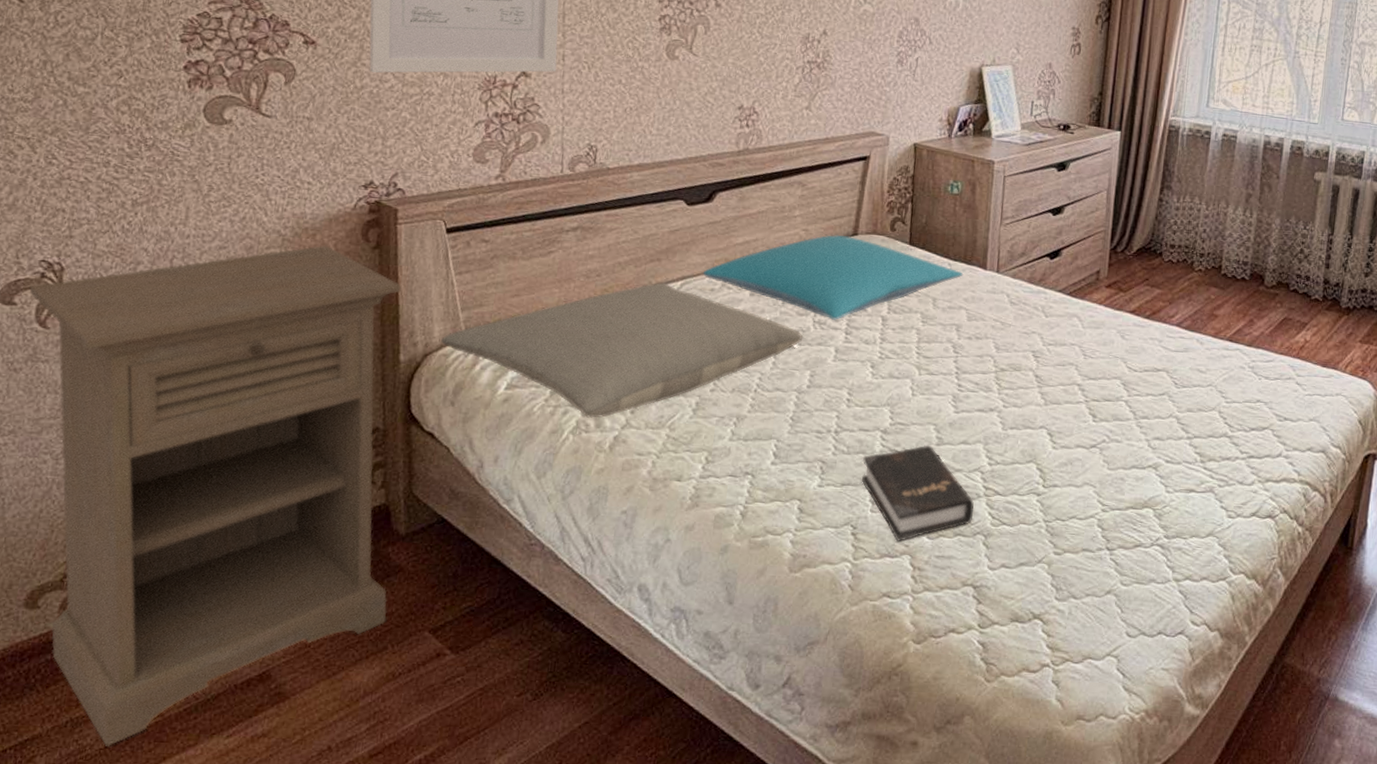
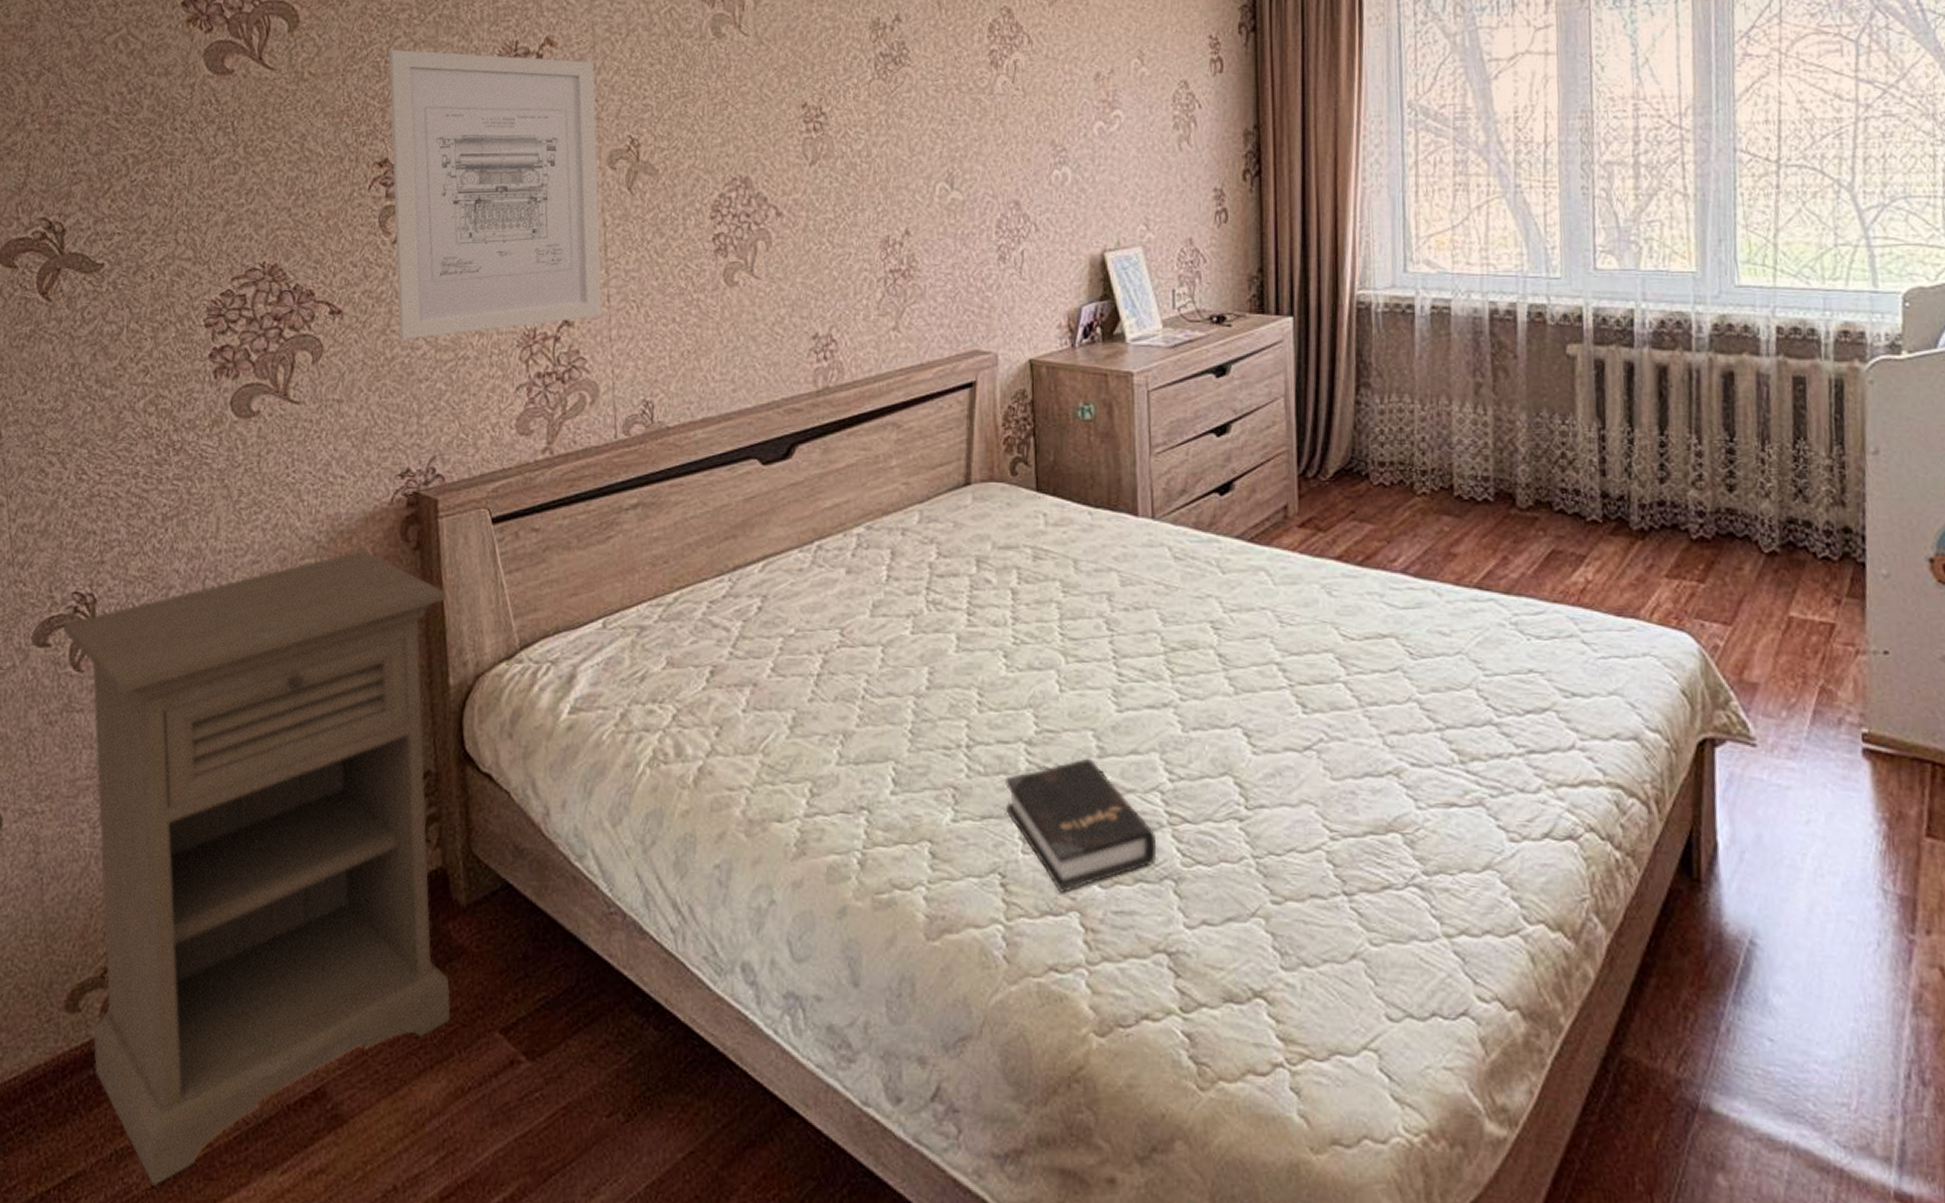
pillow: present [441,282,802,419] -> none [493,565,914,746]
pillow: present [702,234,964,320] -> none [787,486,1109,598]

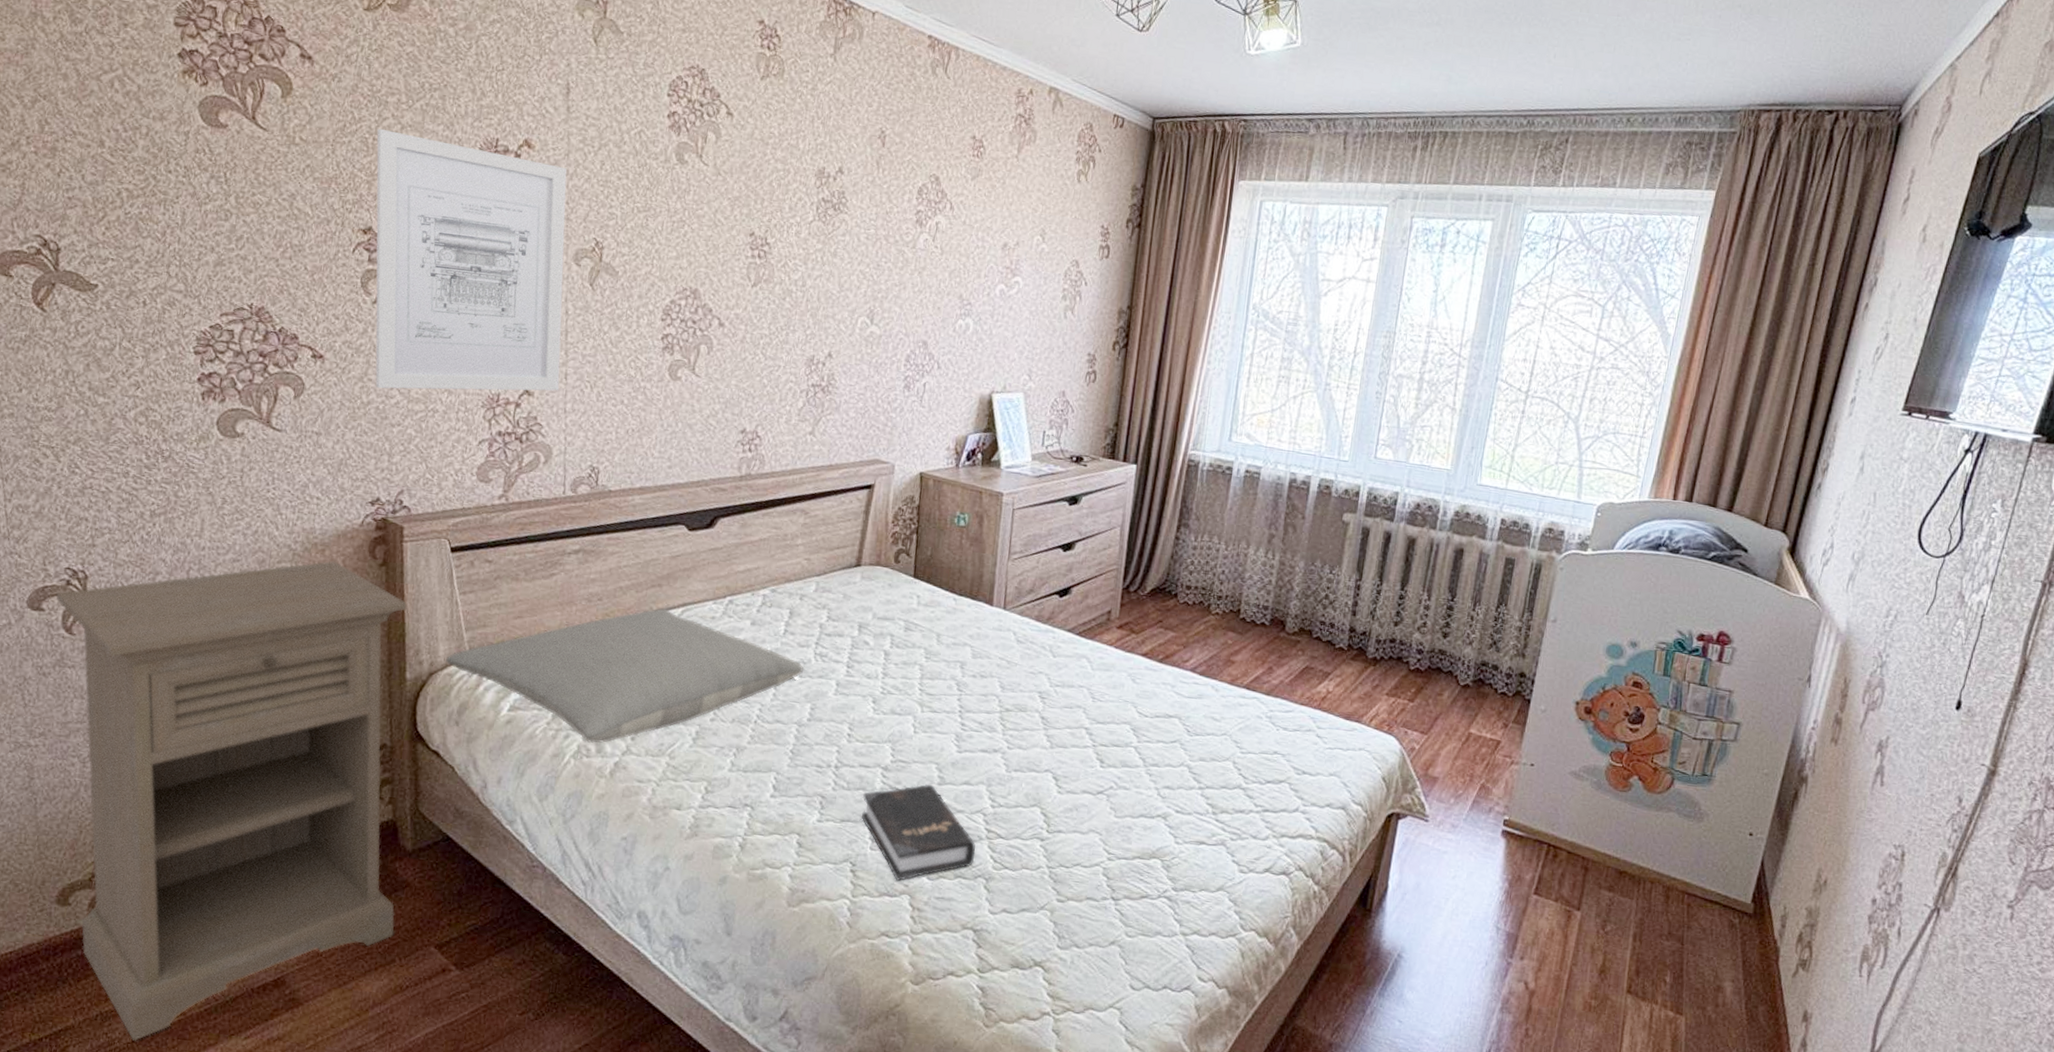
pillow: none [493,565,914,746] -> present [446,608,803,744]

